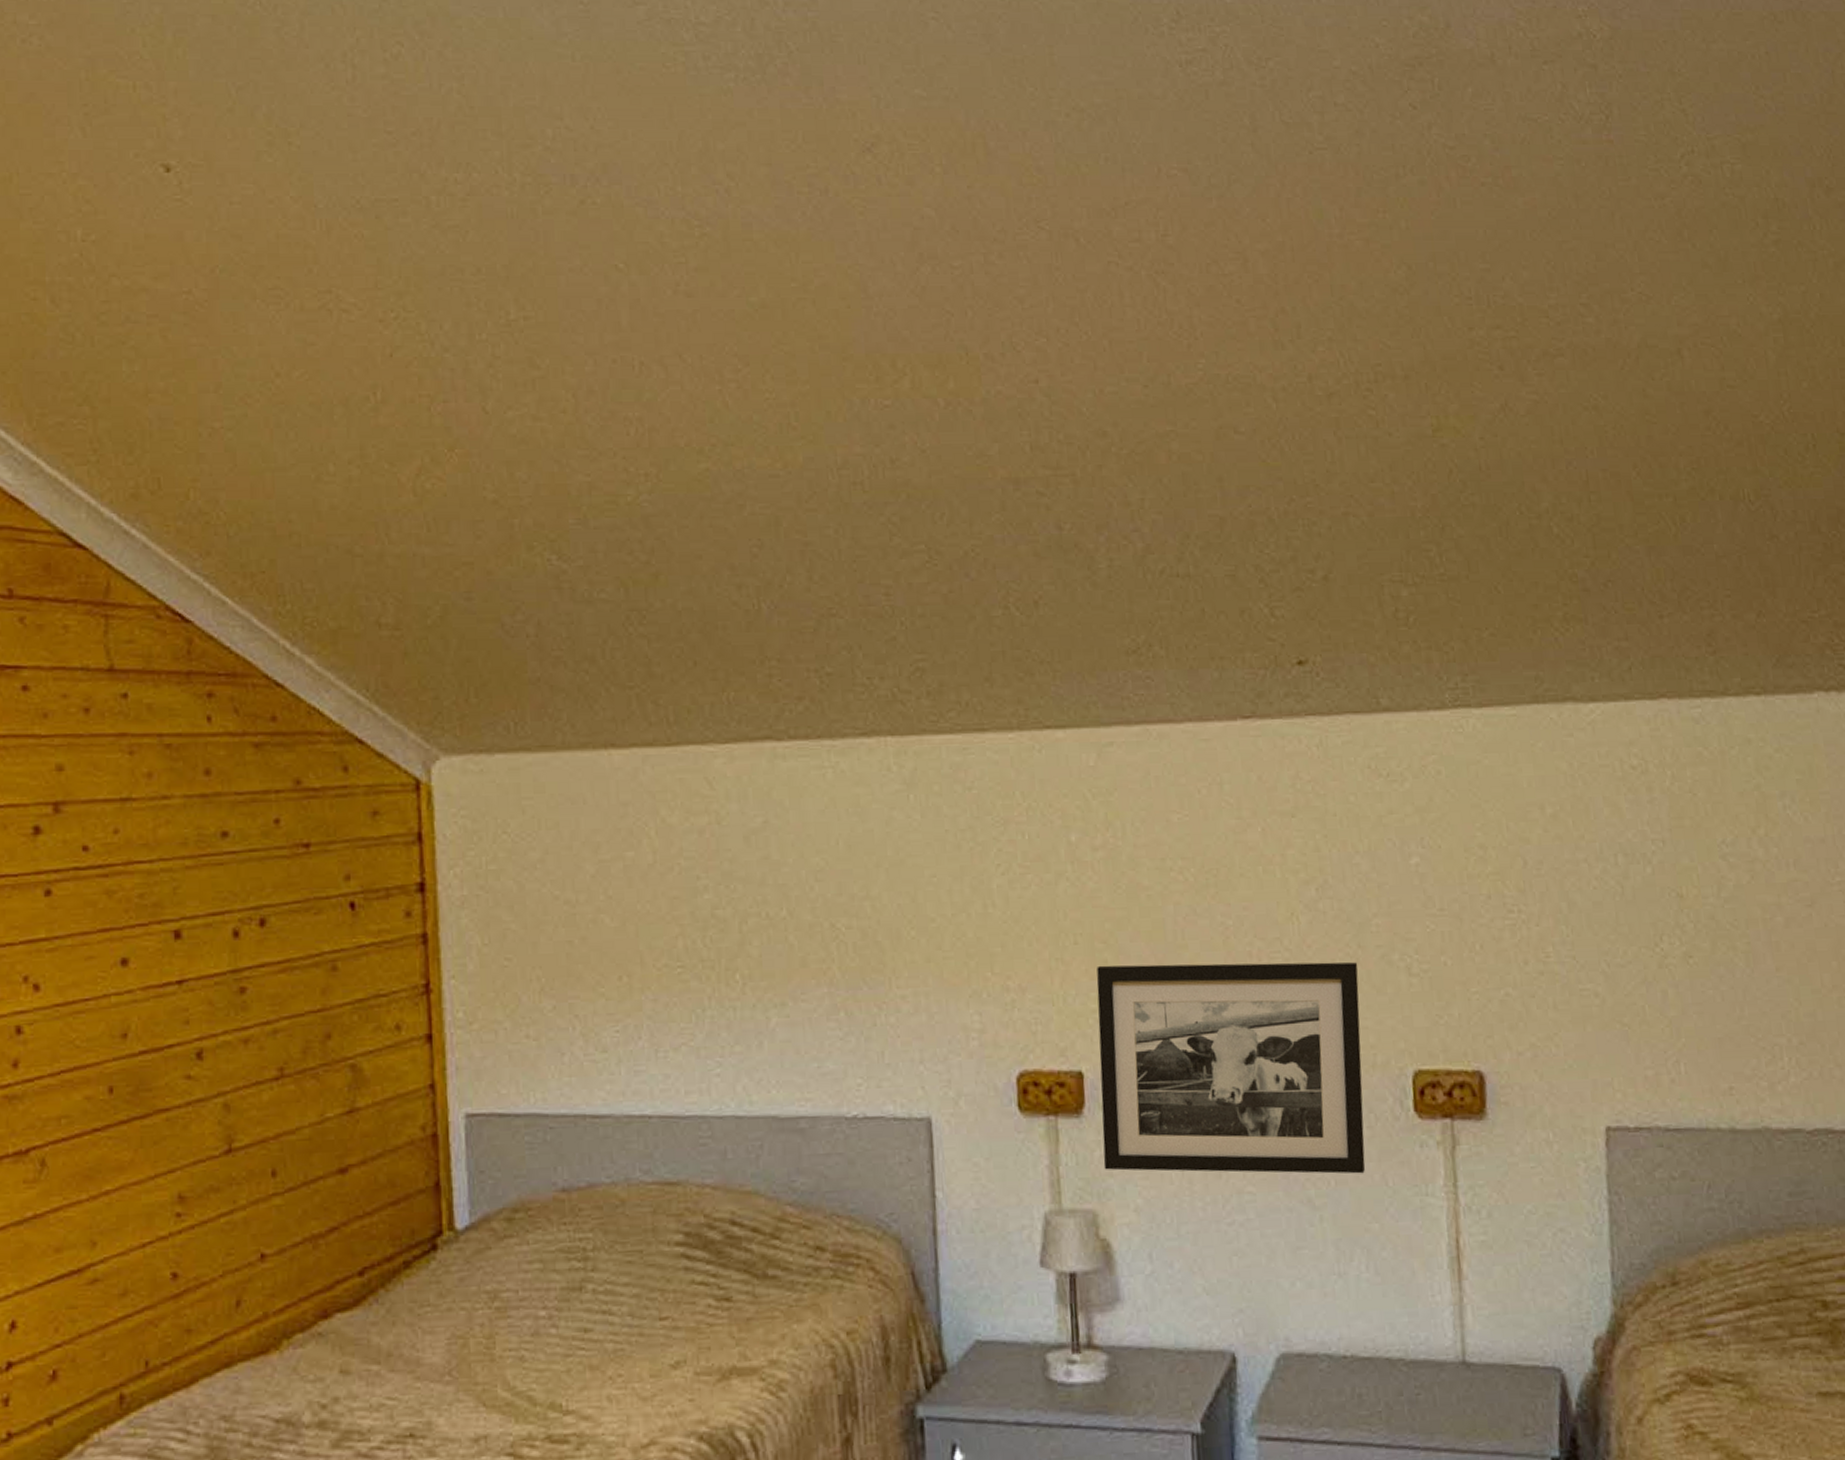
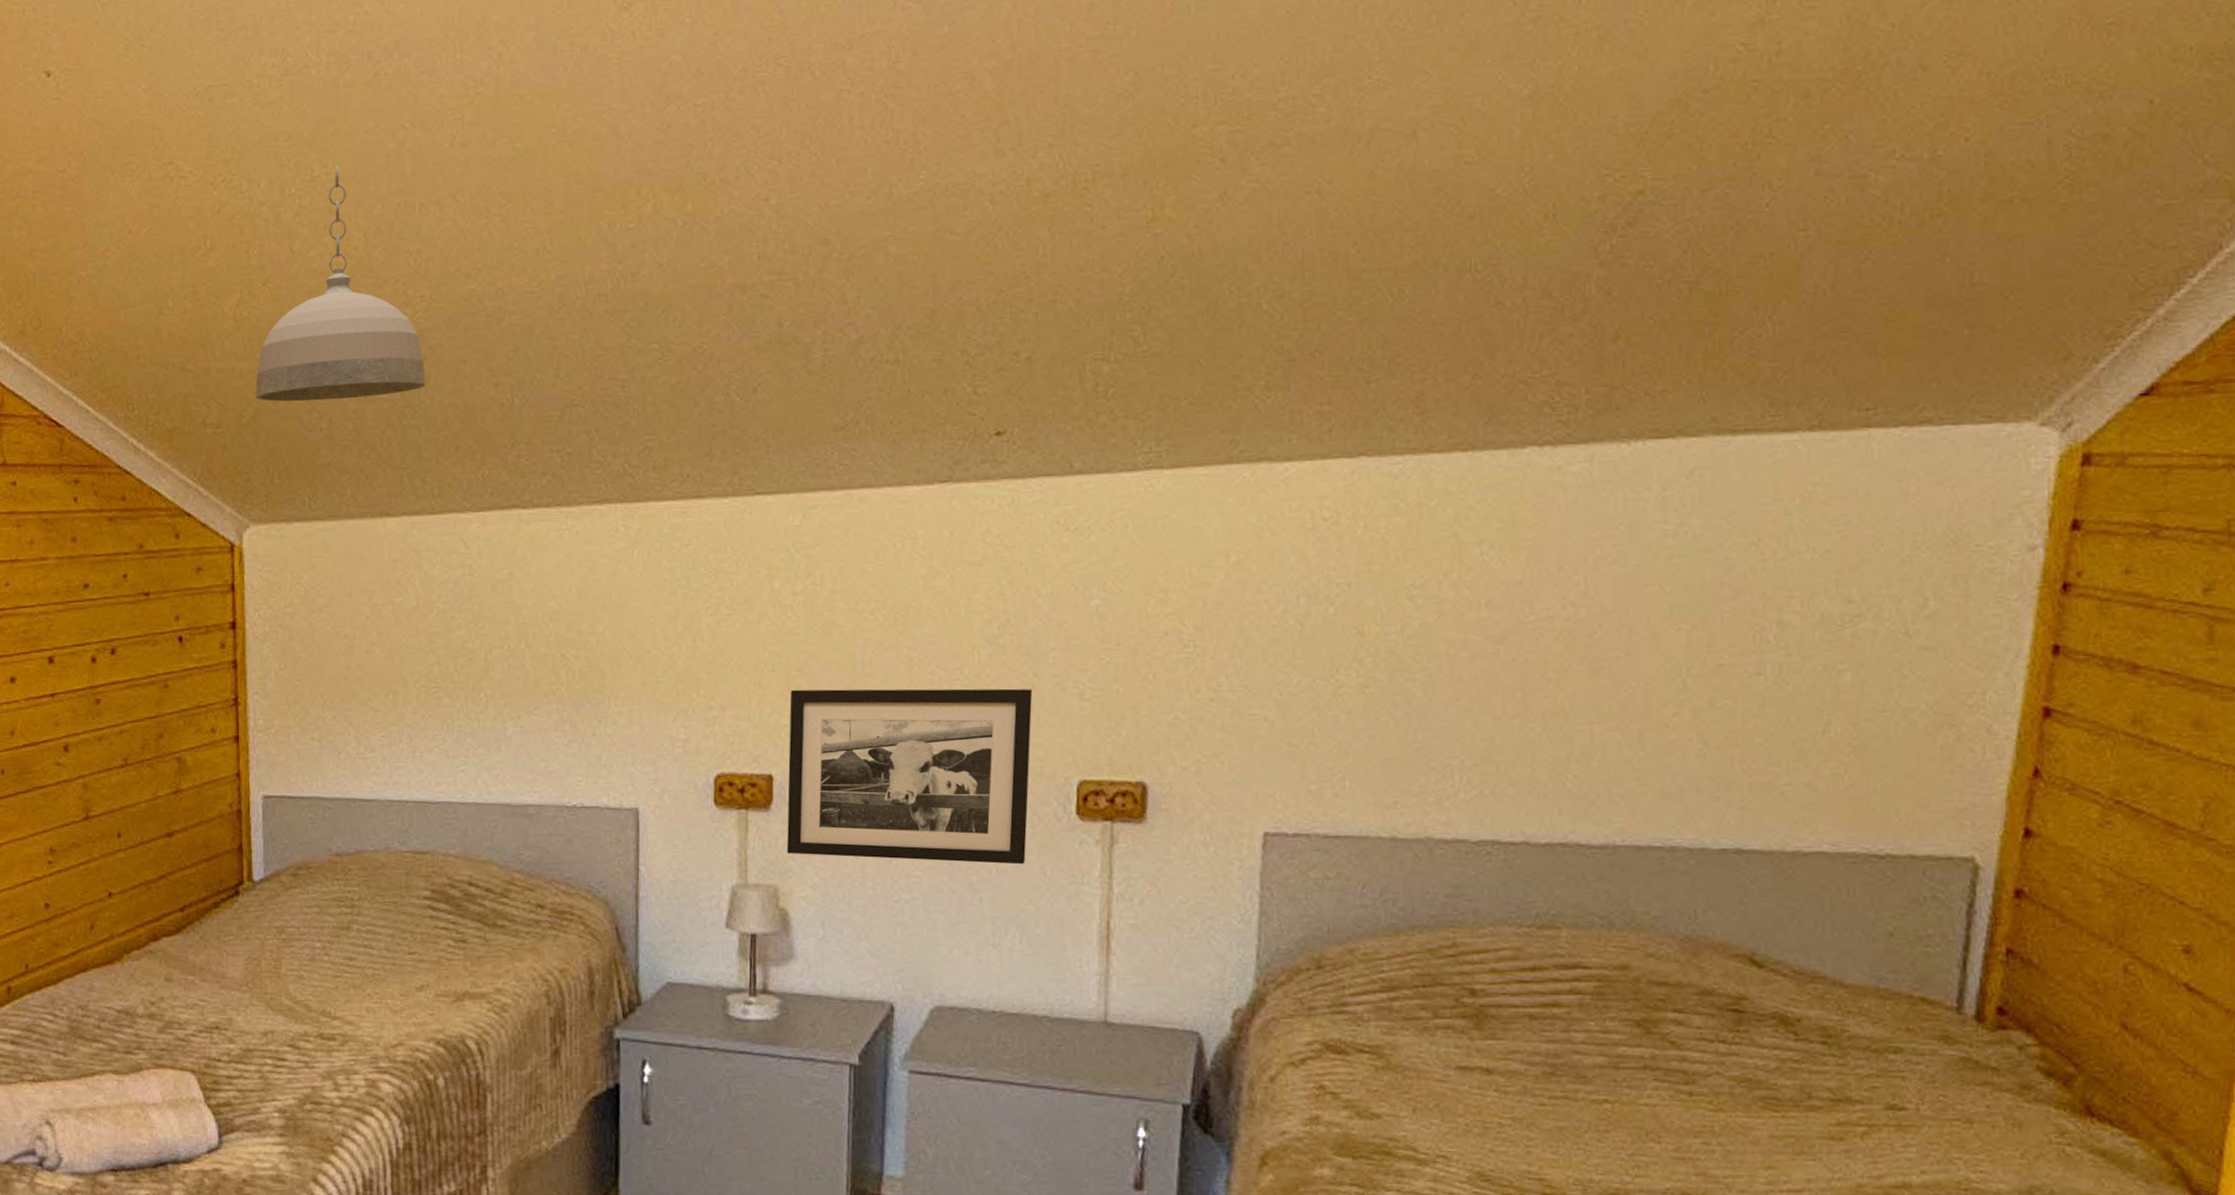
pendant light: none [443,309,655,600] -> present [255,165,426,402]

